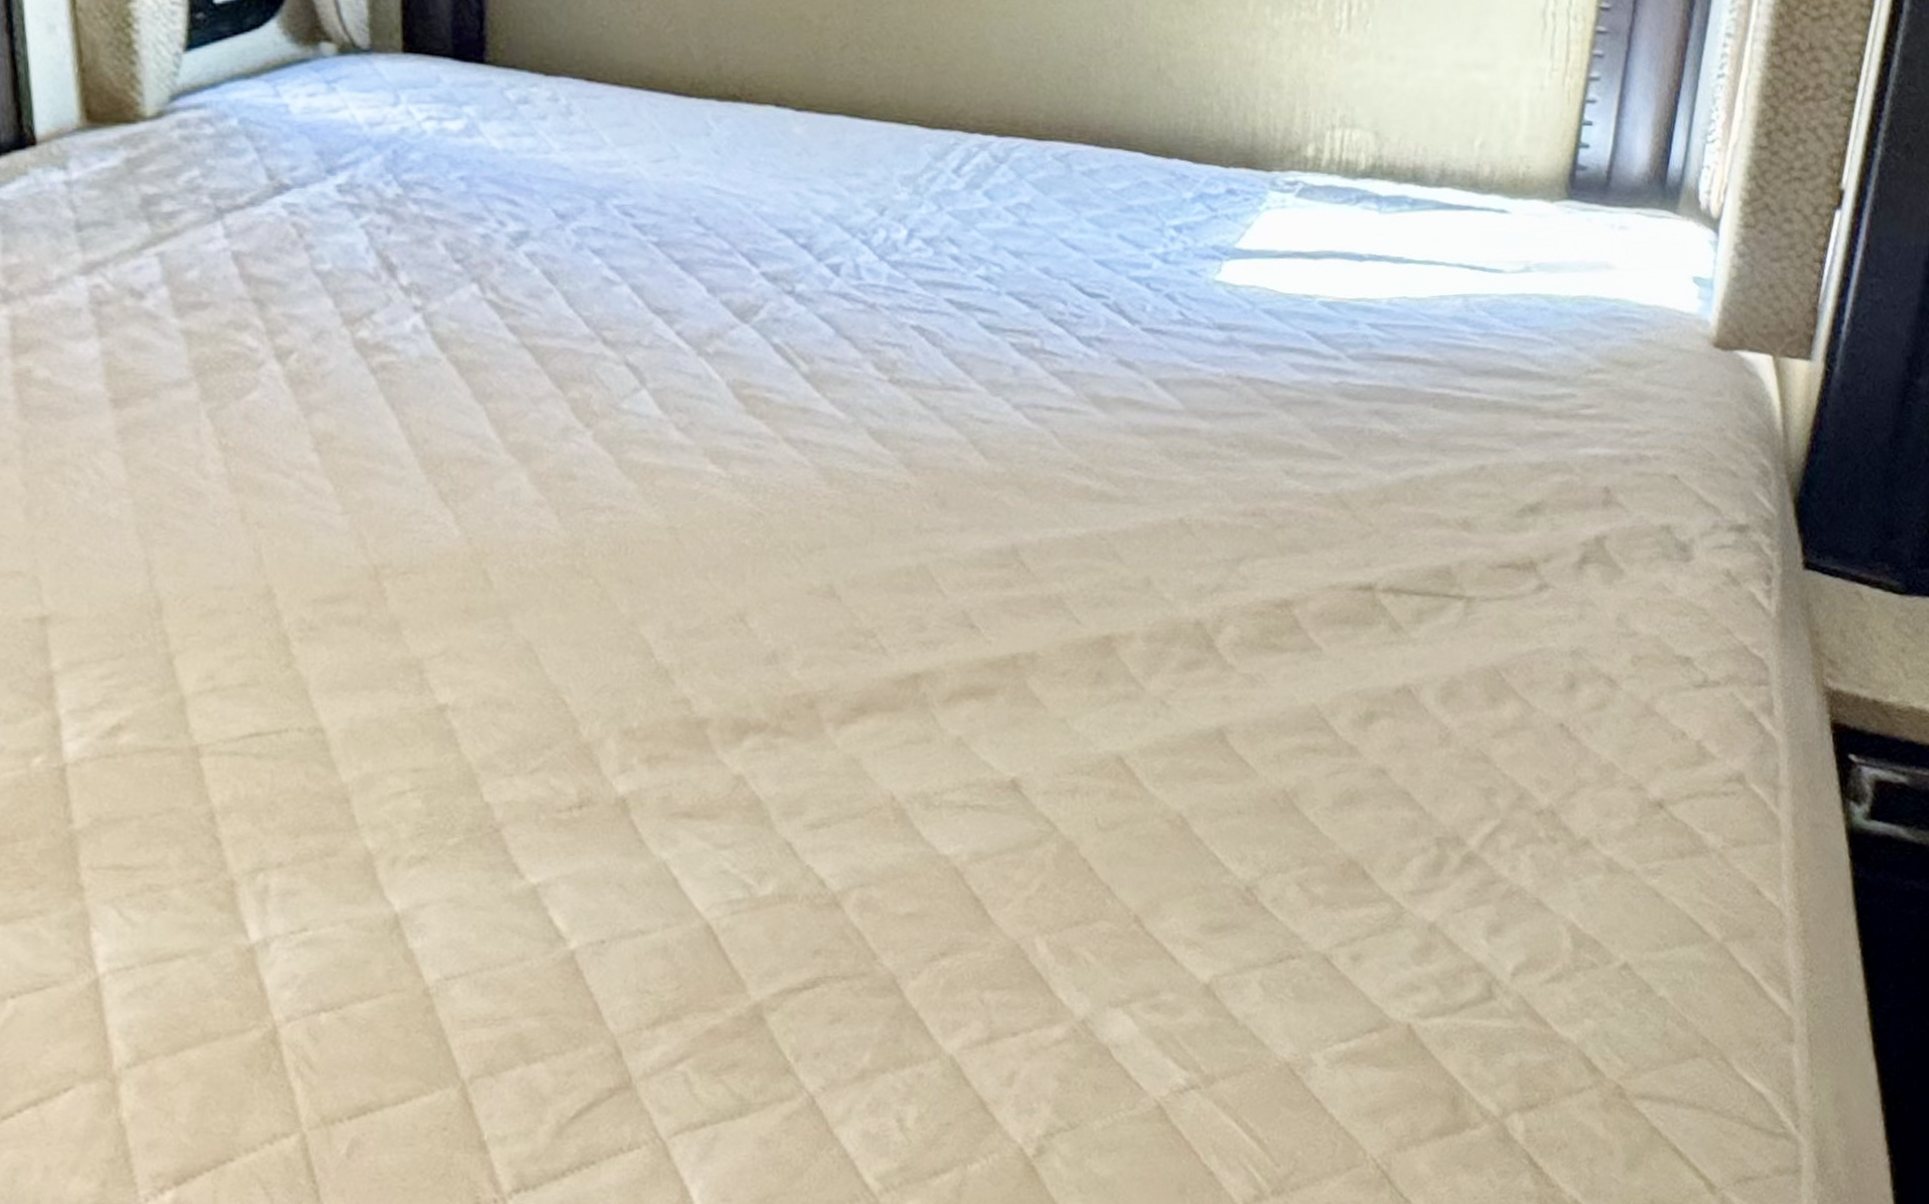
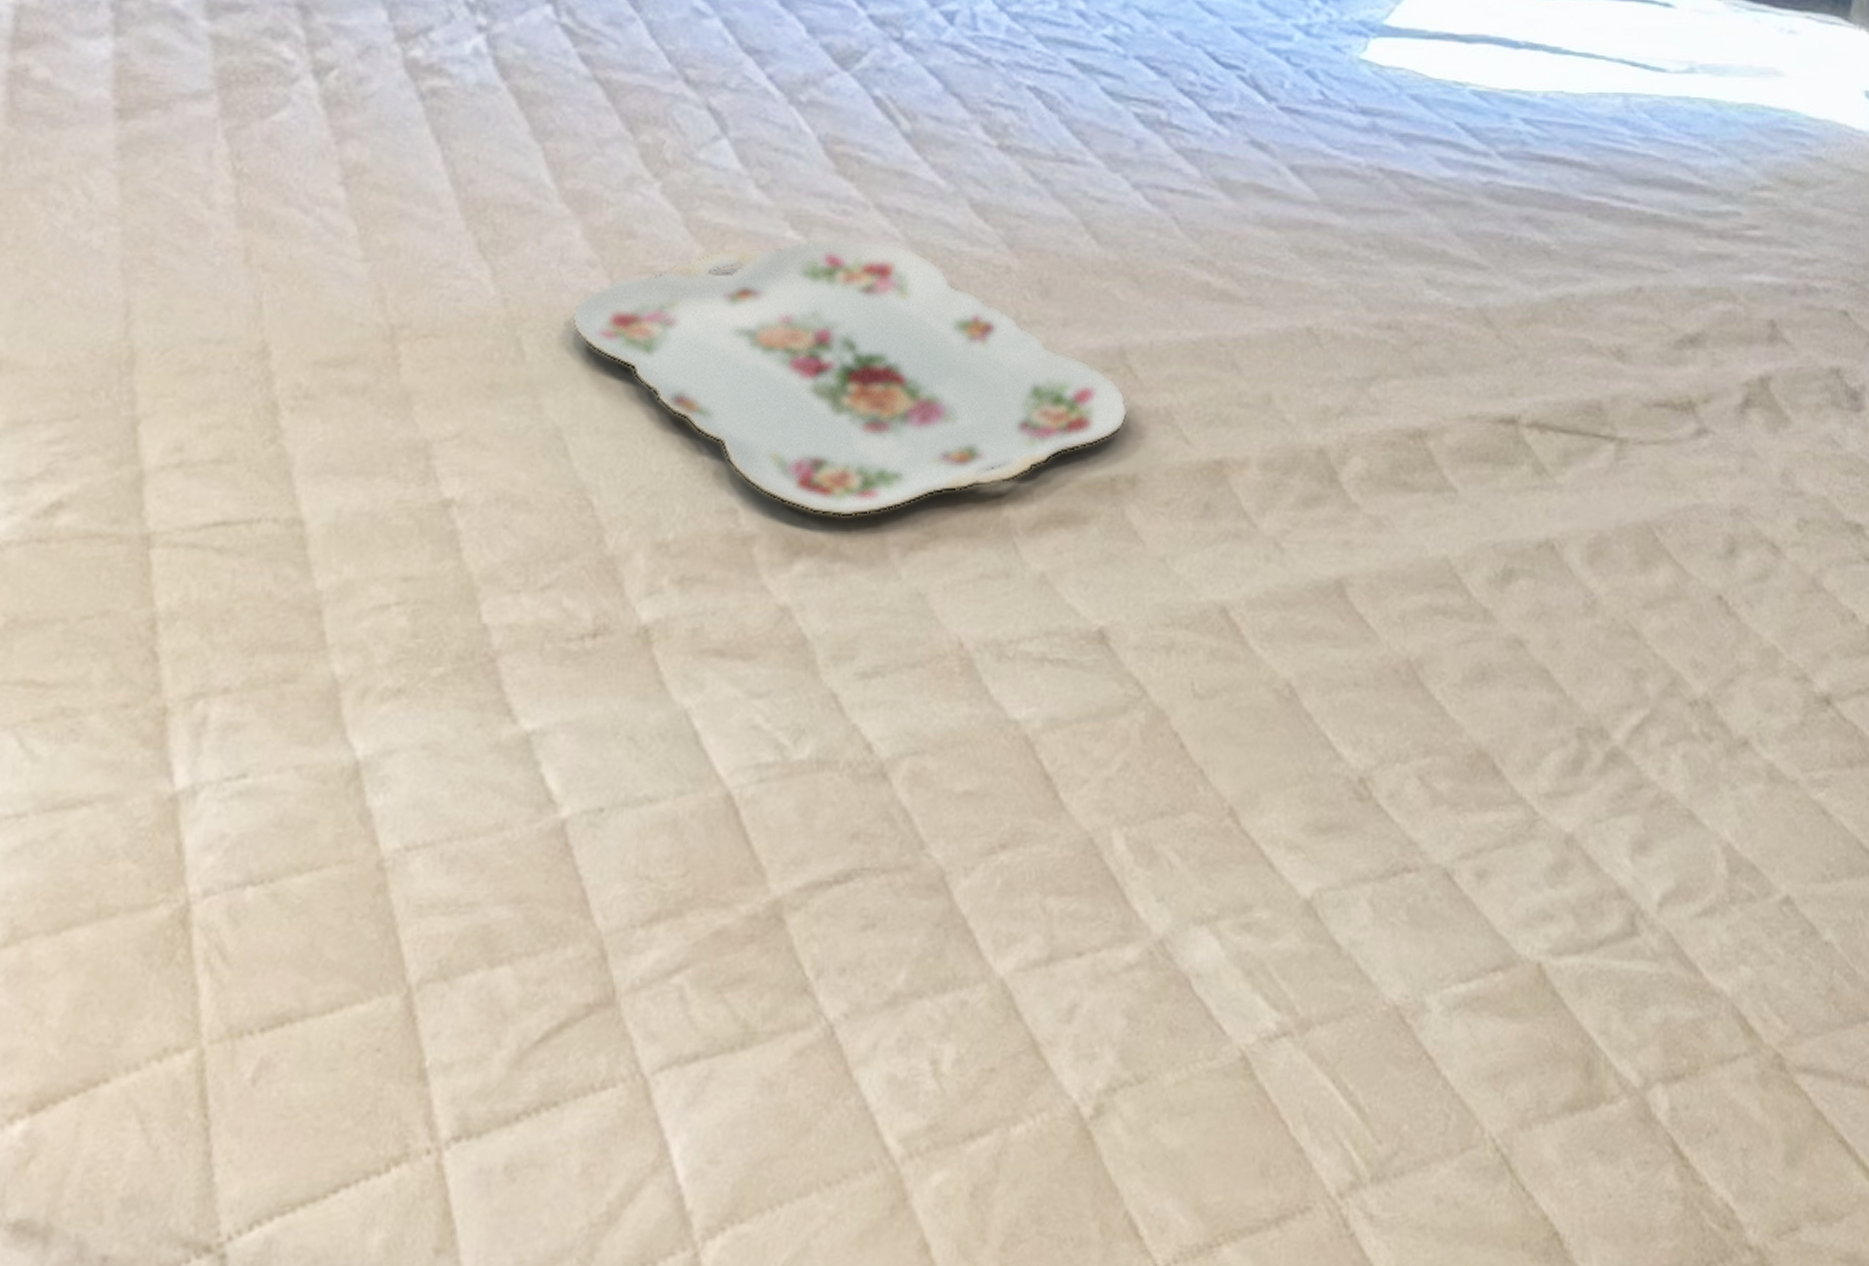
serving tray: none [527,468,1024,701] -> present [570,238,1128,518]

